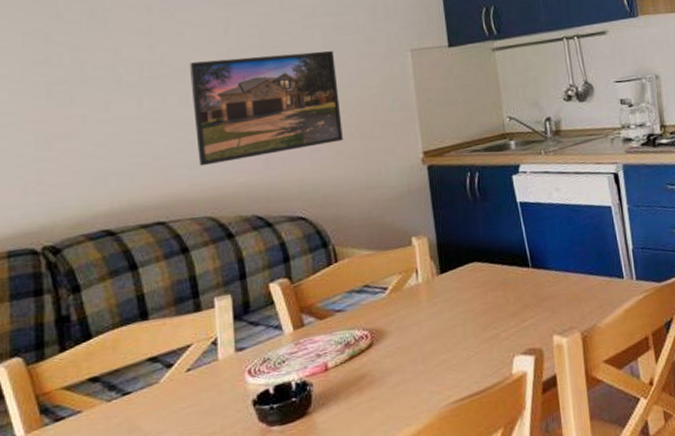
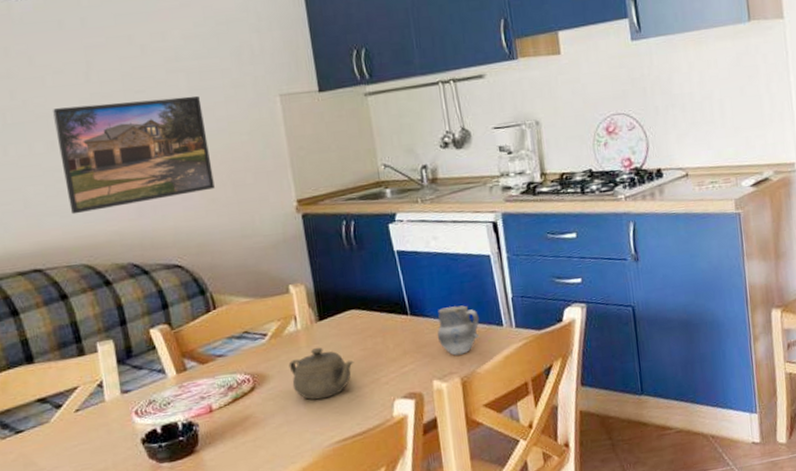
teapot: none [408,301,474,357] -> present [288,347,354,400]
cup: none [558,257,601,309] -> present [437,305,480,356]

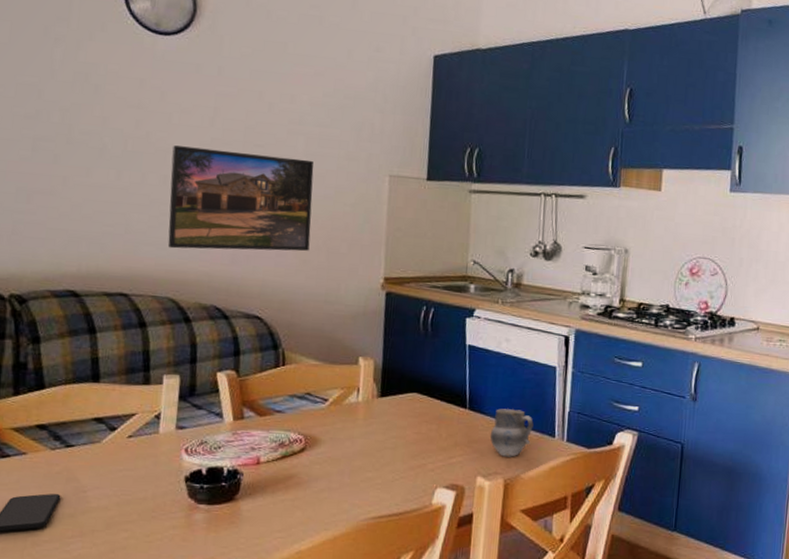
teapot: present [288,347,354,400] -> none [341,422,406,473]

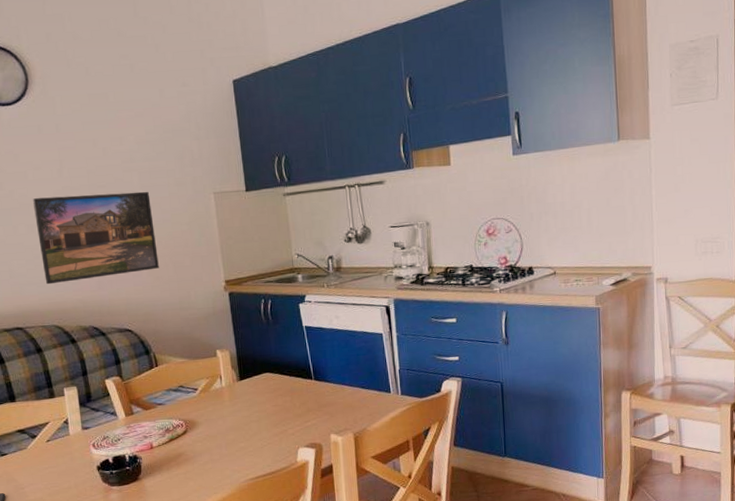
cup: present [490,408,534,457] -> none [335,374,371,415]

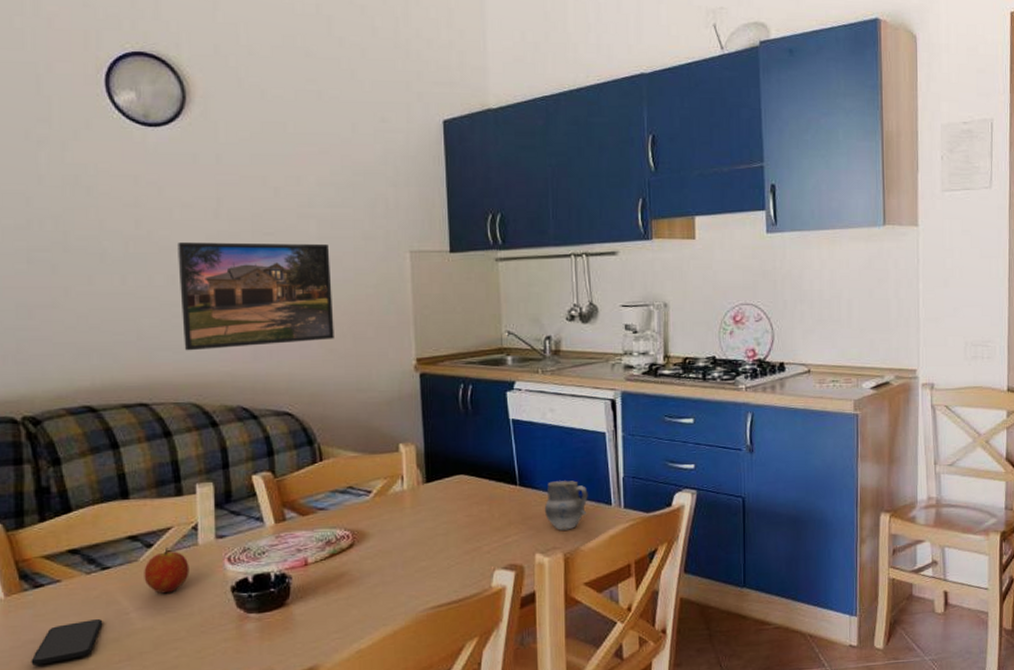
fruit: none [31,437,65,473] -> present [144,546,189,594]
cup: none [335,374,371,415] -> present [544,480,588,531]

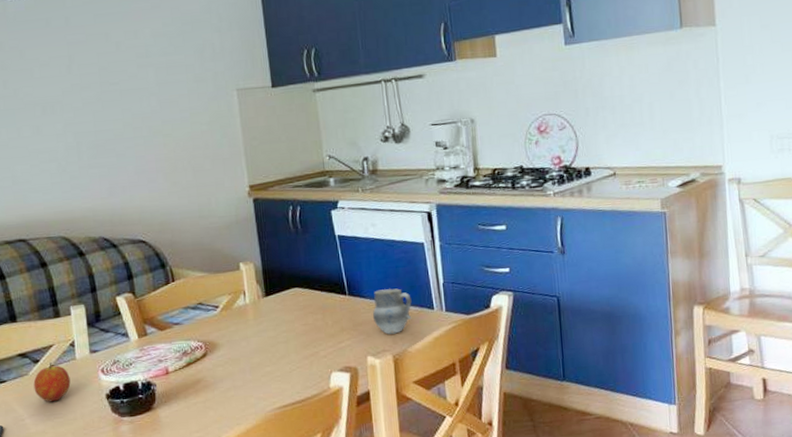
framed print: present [176,242,334,351] -> none [38,88,177,192]

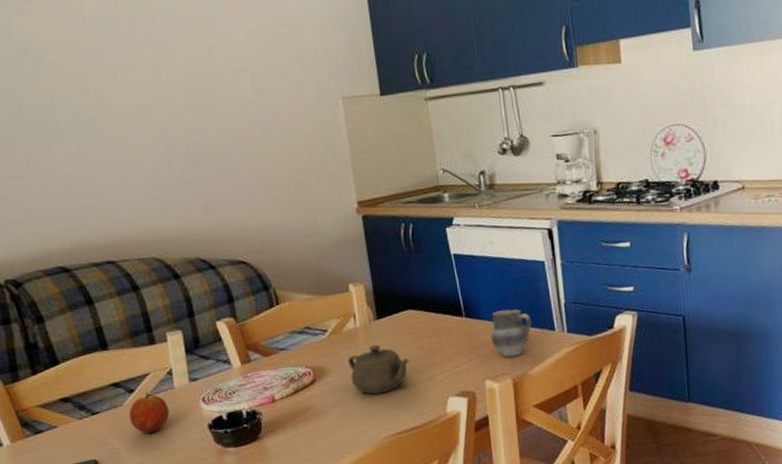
teapot: none [237,320,296,368] -> present [347,344,410,395]

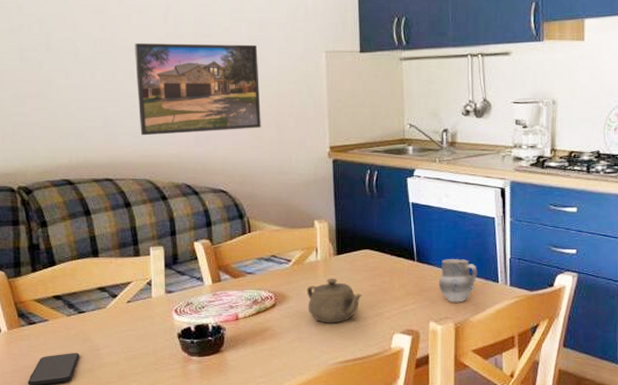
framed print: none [123,96,278,210] -> present [134,43,261,136]
fruit: present [129,391,170,434] -> none [110,297,145,336]

